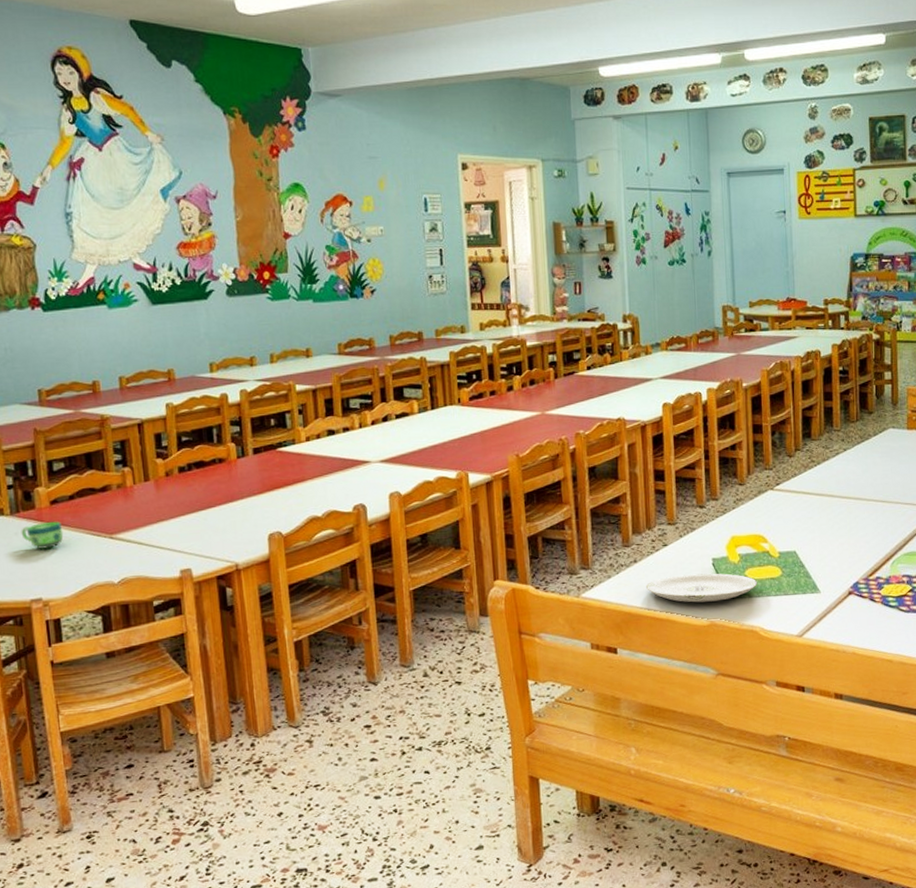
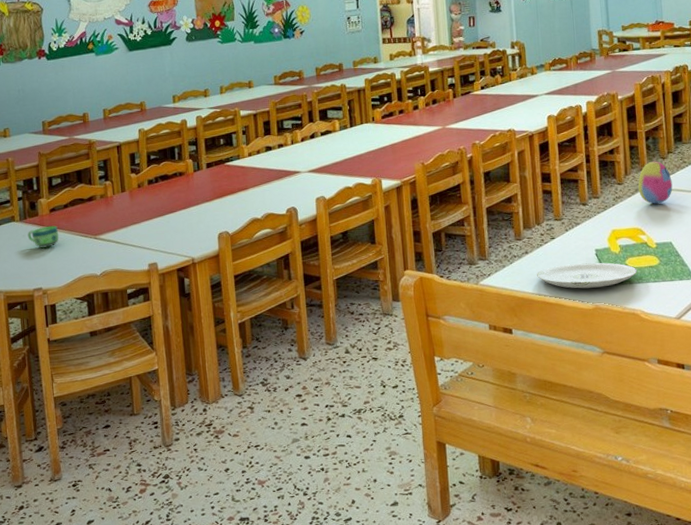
decorative egg: none [761,459,799,508] -> present [638,161,673,204]

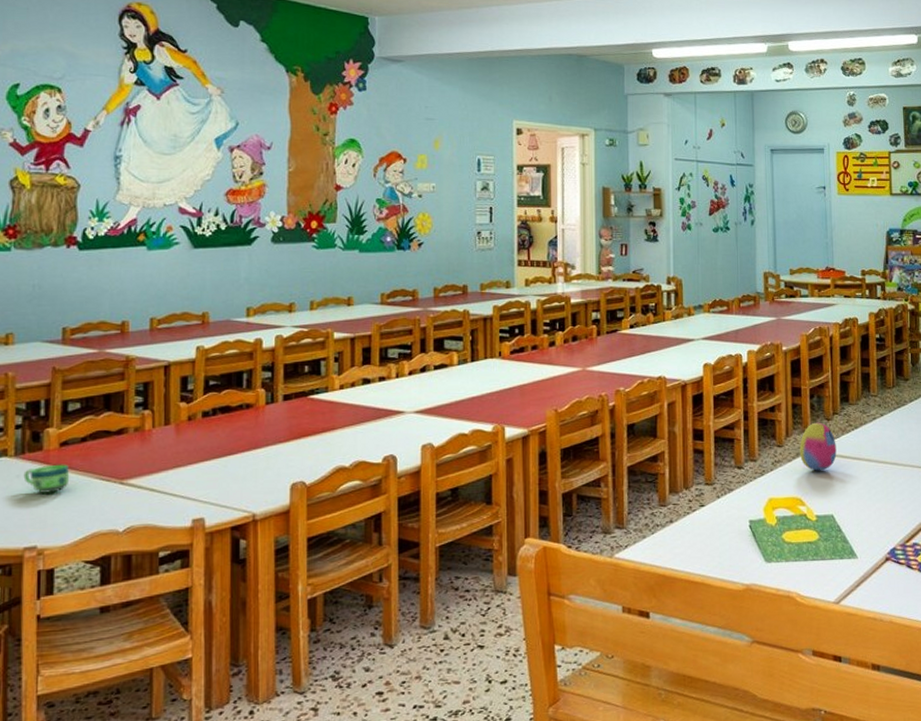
plate: present [536,262,638,289] -> none [681,535,795,566]

